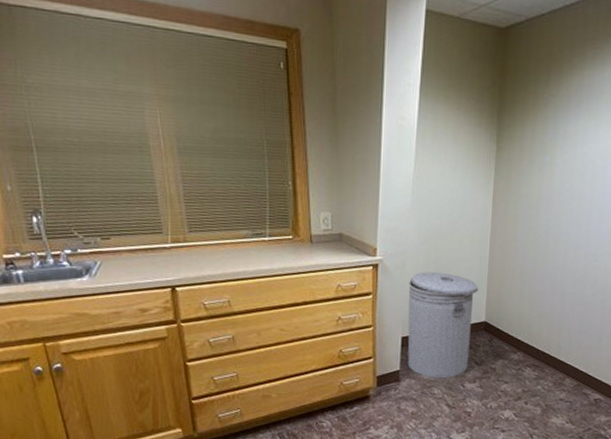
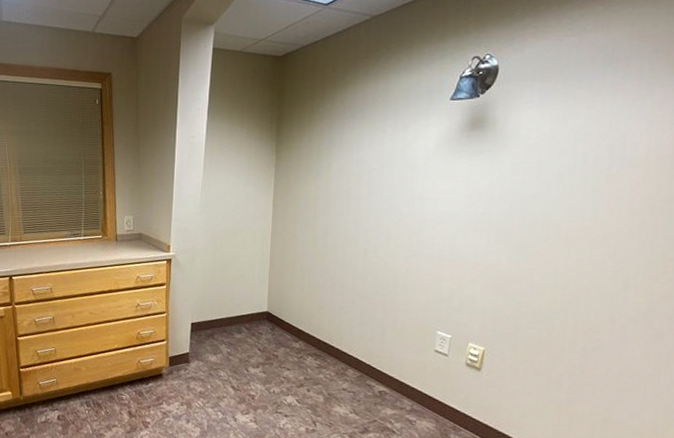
can: present [407,272,479,379] -> none [196,266,261,362]

